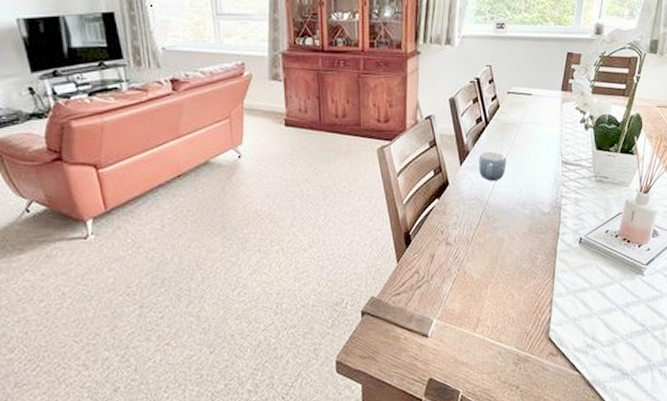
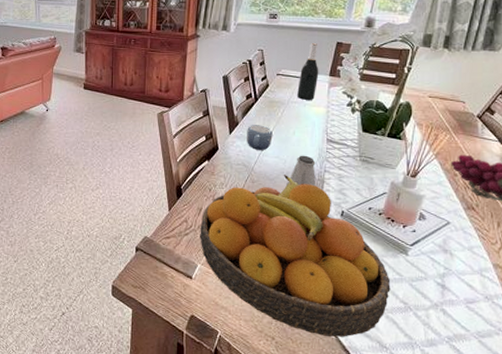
fruit bowl: none [433,205,629,375] -> present [200,175,391,338]
saltshaker: none [523,181,552,217] -> present [286,155,316,187]
wine bottle: none [529,55,551,120] -> present [297,43,319,100]

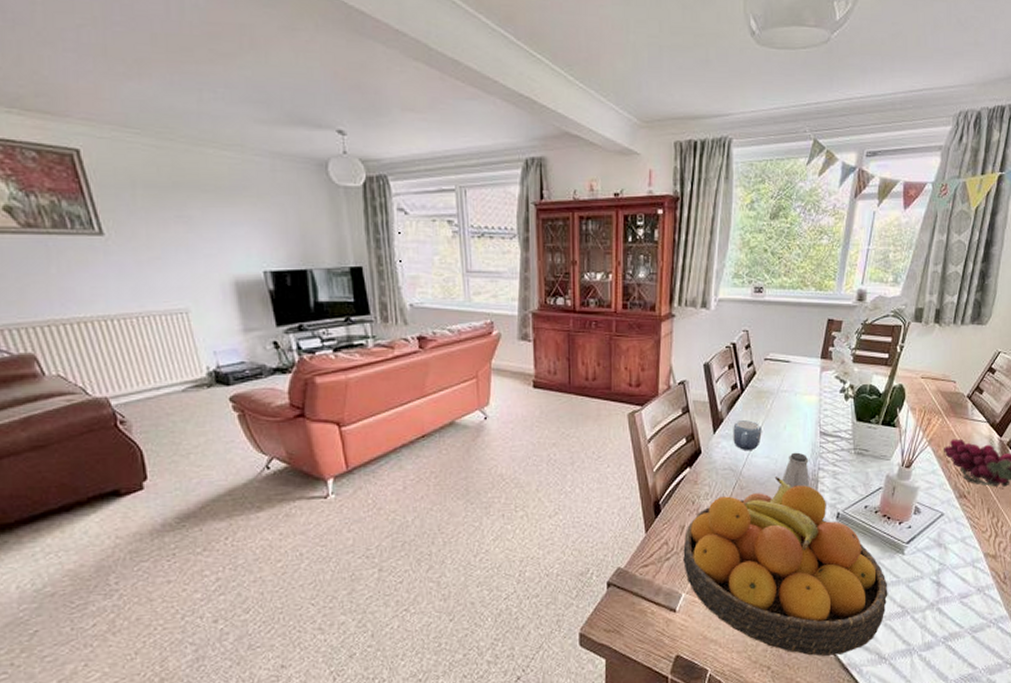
wine bottle: present [297,43,319,100] -> none [787,321,810,388]

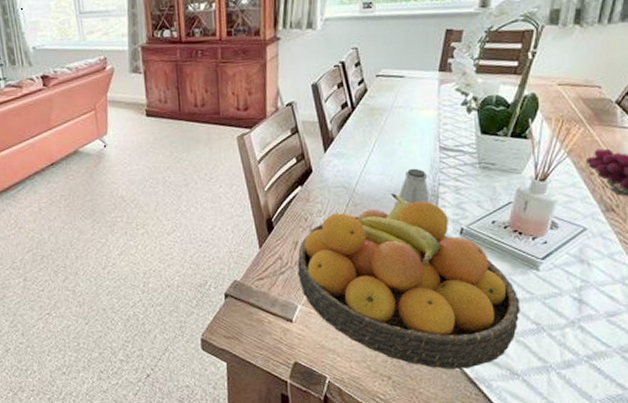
mug: present [733,420,762,450] -> none [344,138,376,168]

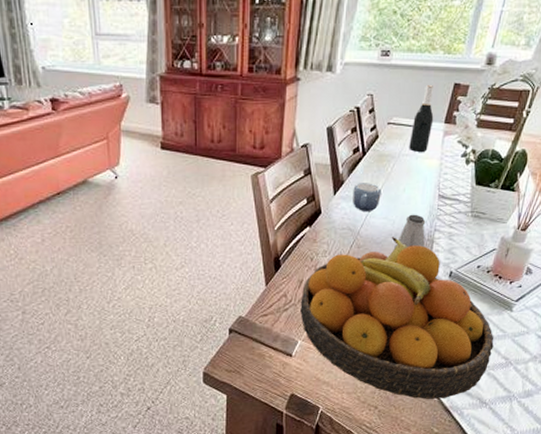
mug: none [344,138,376,168] -> present [353,183,381,211]
wine bottle: none [401,33,427,103] -> present [409,85,434,152]

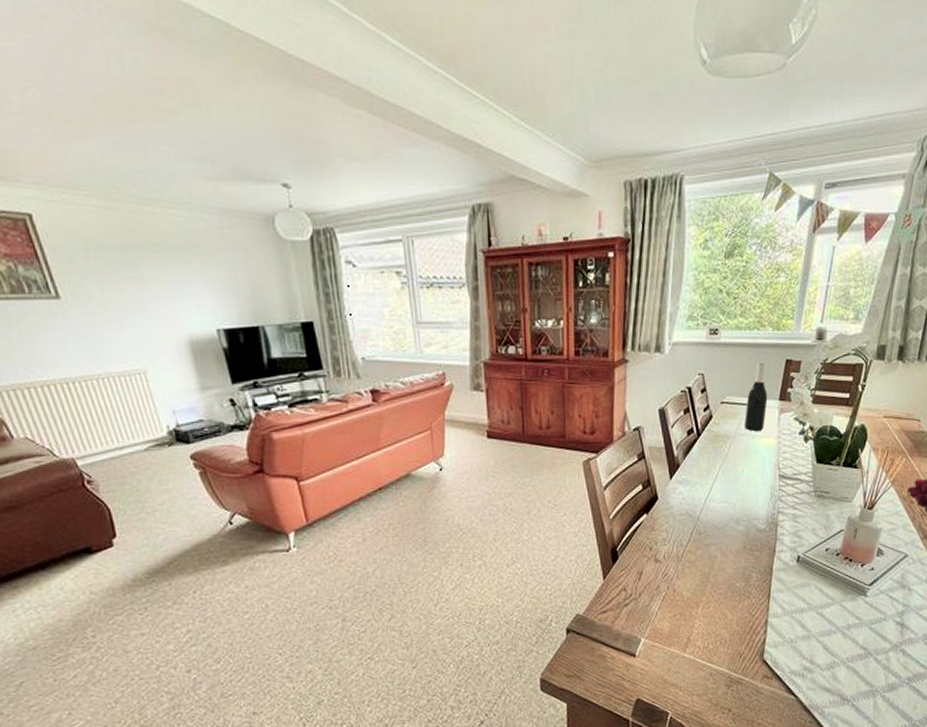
fruit bowl: present [300,237,494,400] -> none [641,521,850,699]
mug: present [353,183,381,211] -> none [690,465,719,495]
saltshaker: present [394,214,426,249] -> none [737,496,768,534]

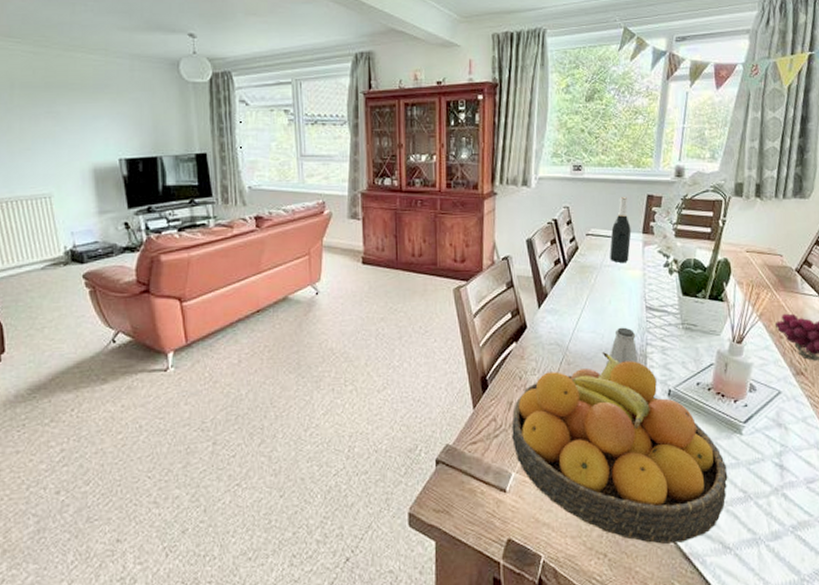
fruit bowl: none [641,521,850,699] -> present [512,352,728,545]
saltshaker: none [737,496,768,534] -> present [606,327,638,365]

